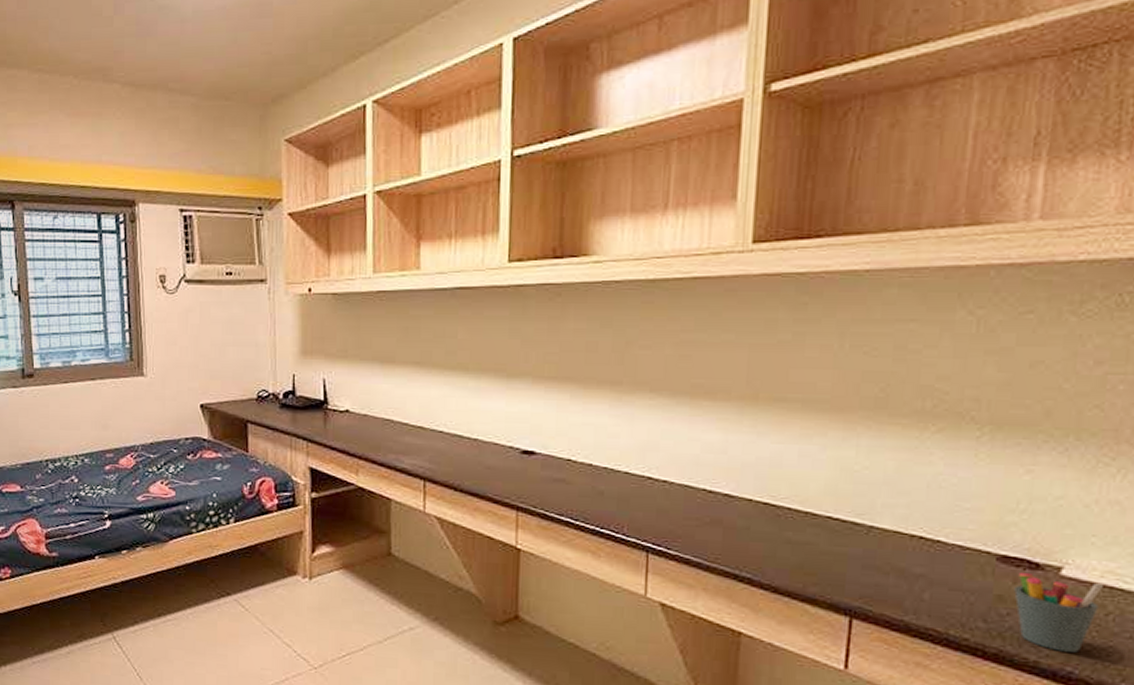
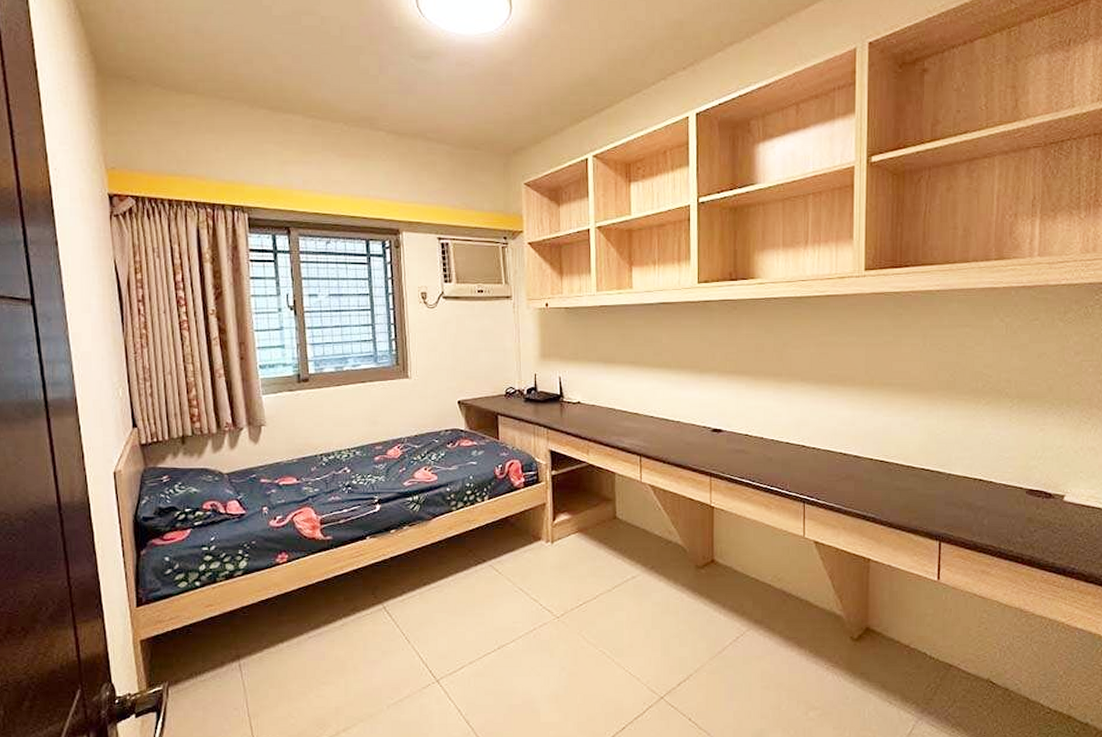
pen holder: present [1014,573,1105,653] -> none [1038,501,1089,554]

